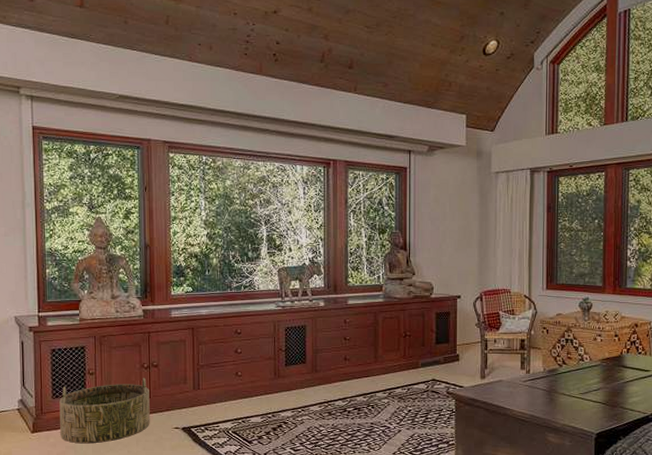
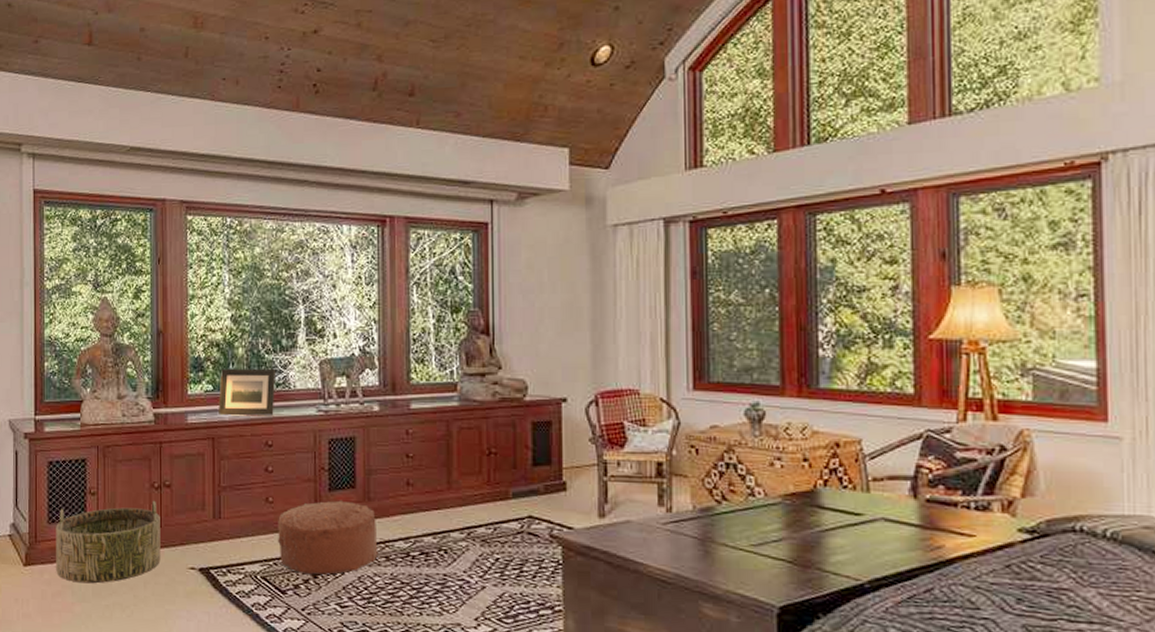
picture frame: none [197,275,244,310] -> present [219,369,277,415]
pouf: none [245,373,323,428] -> present [278,500,378,575]

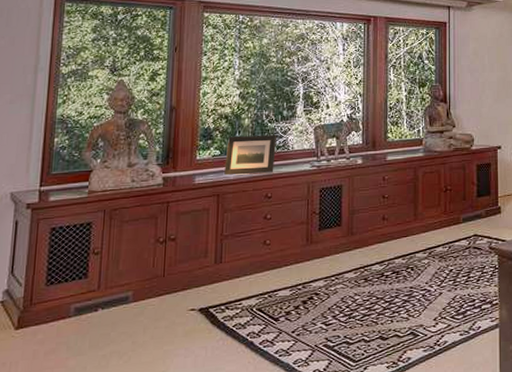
basket: present [56,500,161,584] -> none [51,253,164,338]
pouf: present [278,500,378,575] -> none [273,237,358,302]

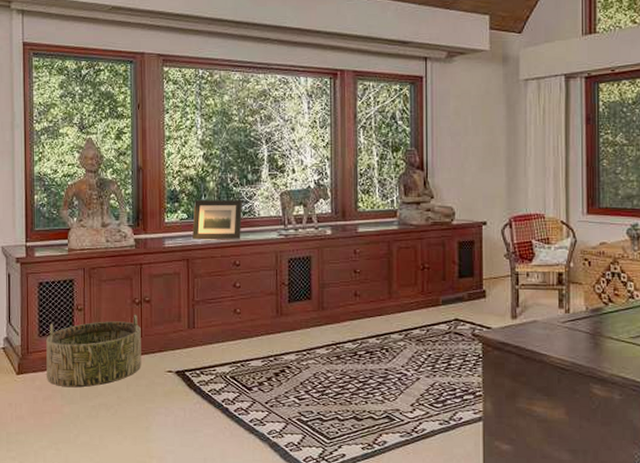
basket: none [51,253,164,338] -> present [46,314,141,388]

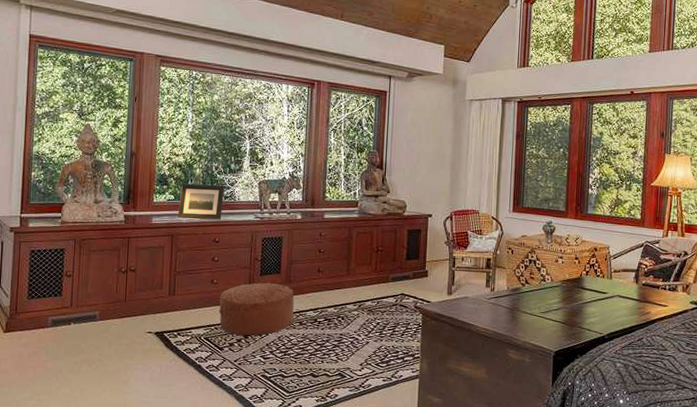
basket: present [46,314,141,388] -> none [33,281,125,345]
pouf: none [245,310,330,374] -> present [219,282,294,336]

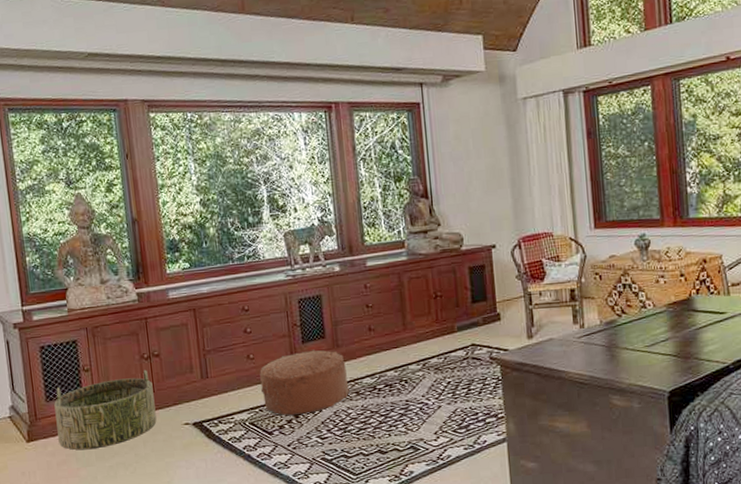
basket: none [33,281,125,345] -> present [54,369,157,450]
picture frame: present [178,184,226,220] -> none [195,244,248,288]

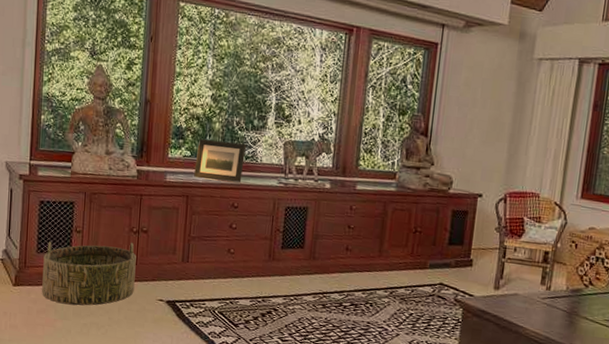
picture frame: none [195,244,248,288] -> present [194,139,247,182]
pouf: present [259,350,350,416] -> none [235,256,318,315]

